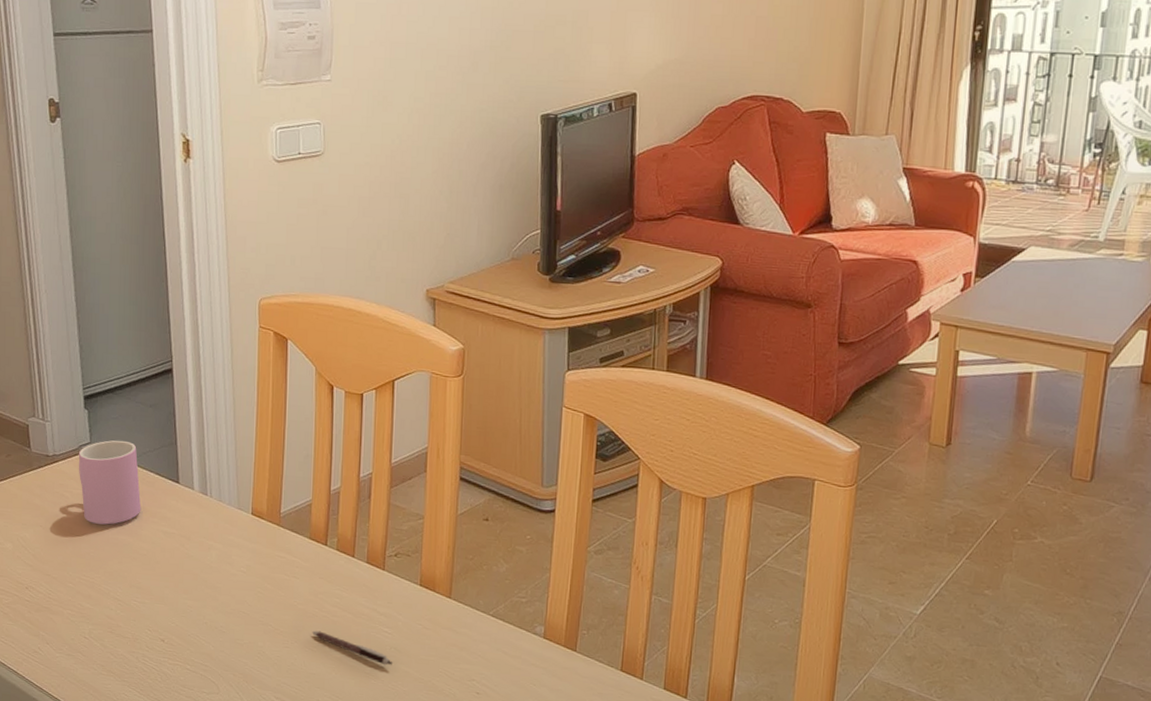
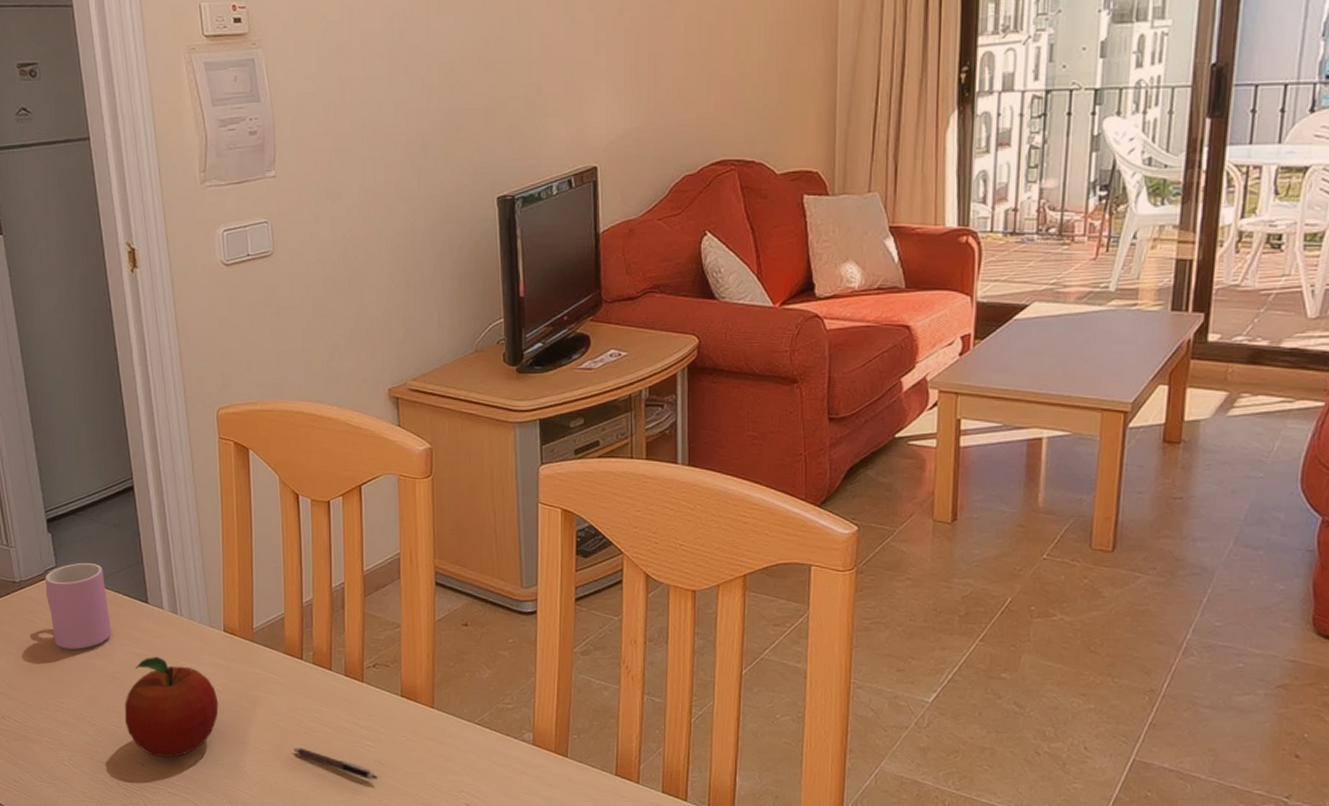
fruit: none [148,535,242,635] -> present [124,656,219,758]

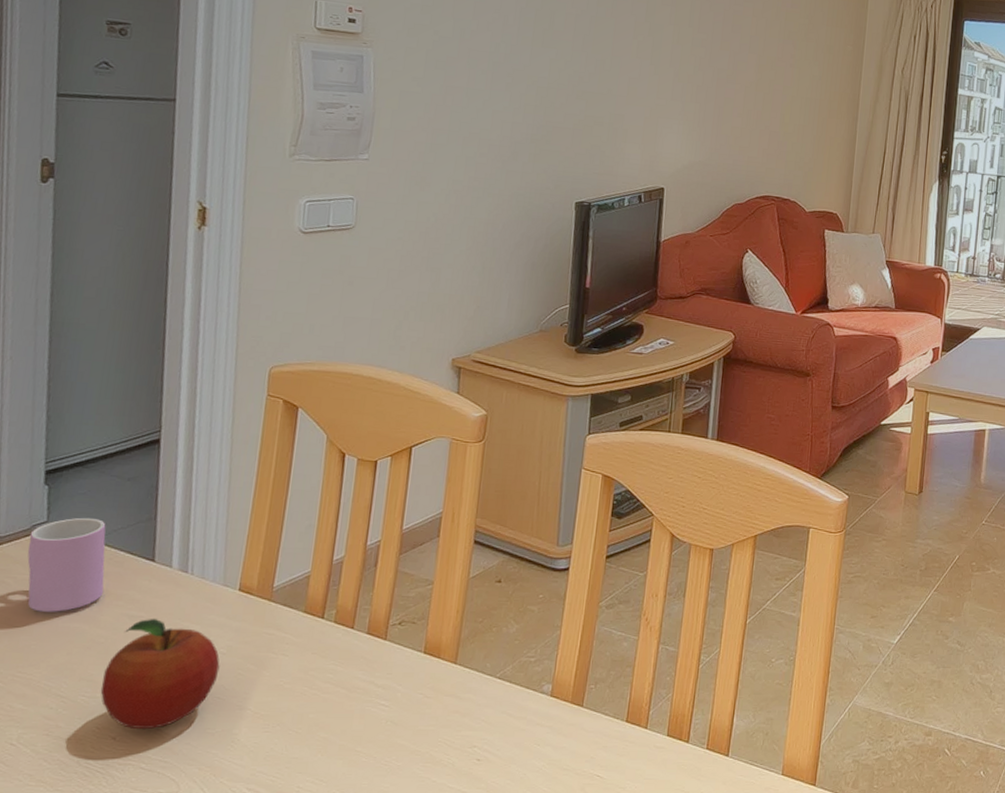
pen: present [293,747,377,780] -> none [298,710,387,741]

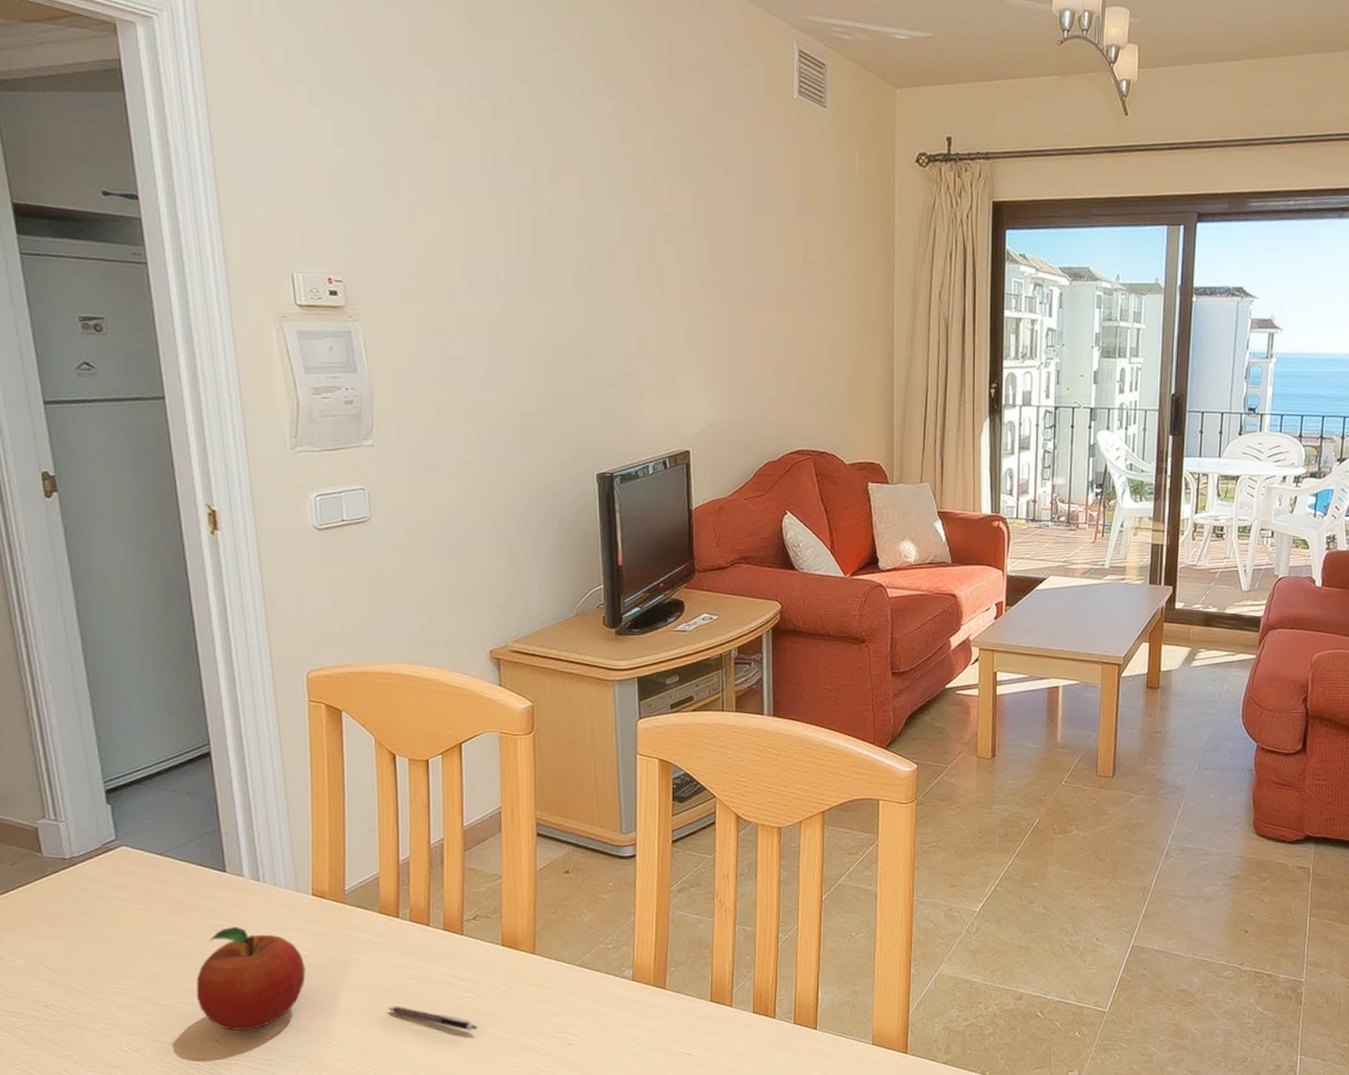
cup: present [27,517,106,612] -> none [102,833,183,926]
pen: none [298,710,387,741] -> present [388,1006,477,1031]

